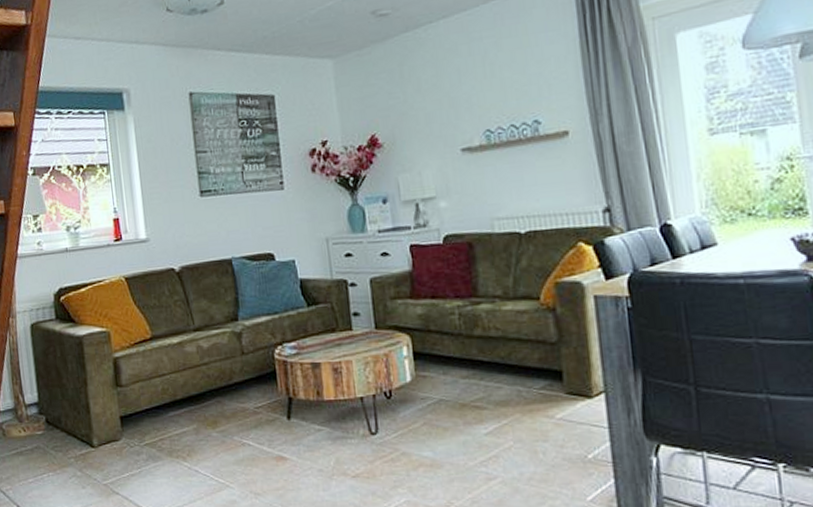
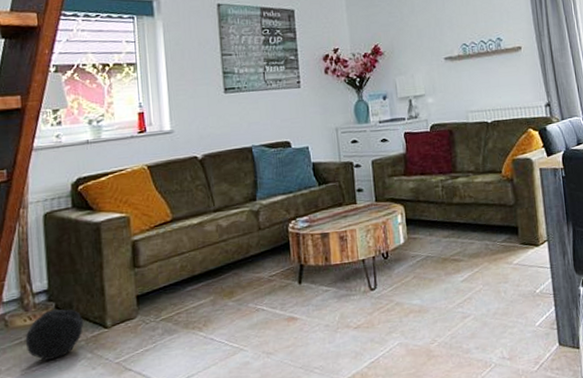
rock: none [21,423,73,475] -> present [25,309,84,361]

